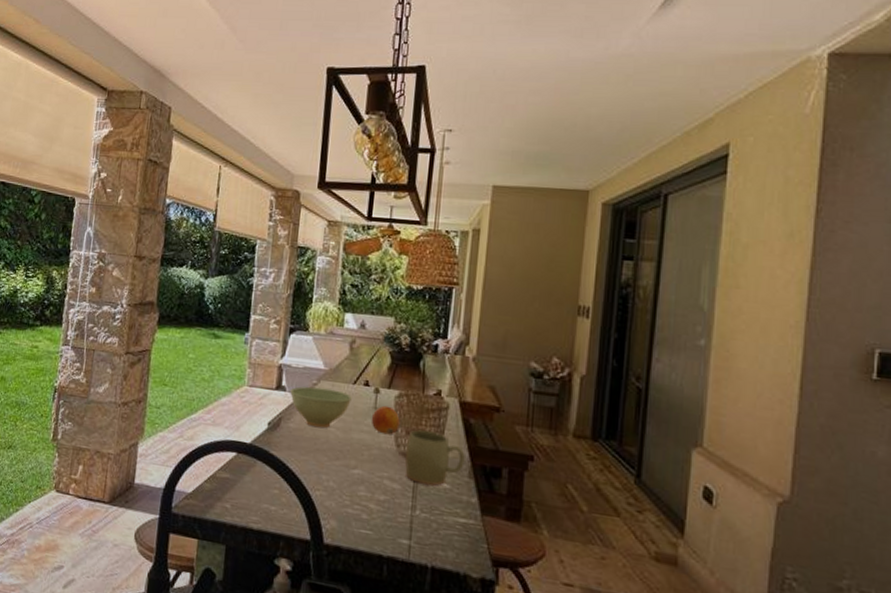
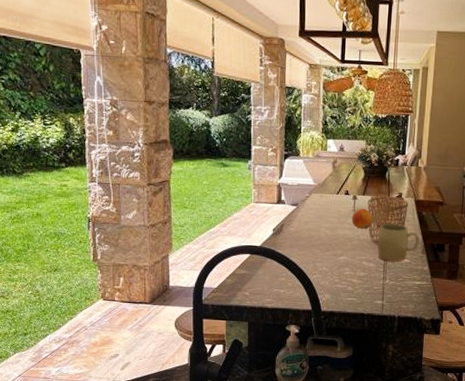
bowl: present [290,386,352,429] -> none [288,199,336,229]

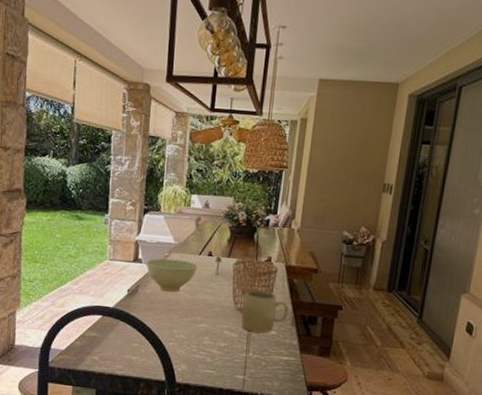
bowl: none [288,199,336,229] -> present [146,258,198,292]
fruit: present [351,208,373,229] -> none [213,271,238,295]

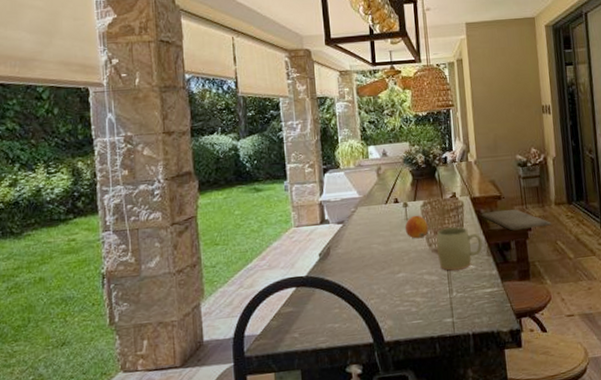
bowl: present [146,258,198,292] -> none [333,212,386,248]
fruit: none [213,271,238,295] -> present [404,215,429,239]
cushion: none [293,283,366,309] -> present [481,209,552,231]

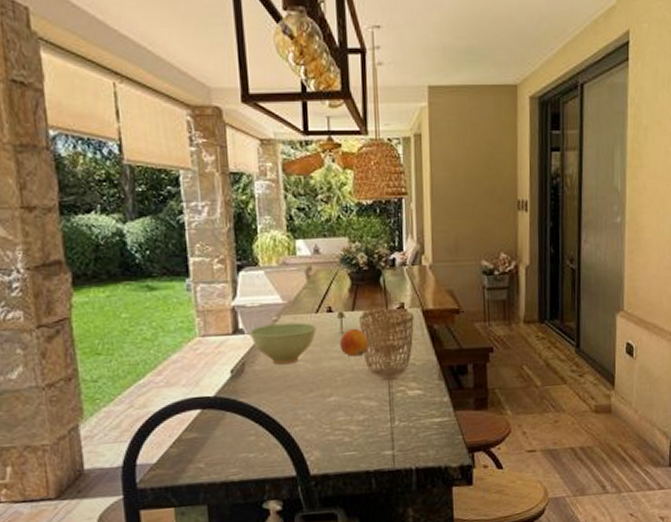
bowl: none [333,212,386,248] -> present [249,322,317,365]
mug: present [436,227,483,271] -> none [377,344,434,396]
cushion: present [481,209,552,231] -> none [434,325,519,352]

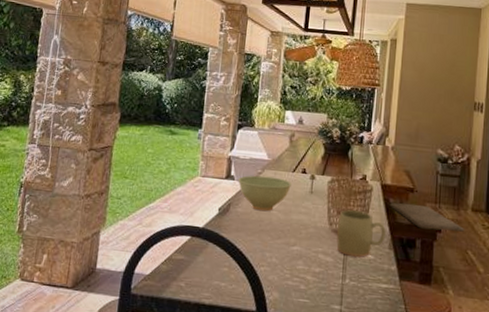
fruit: present [339,328,369,357] -> none [307,190,332,216]
mug: none [377,344,434,396] -> present [336,210,386,257]
cushion: none [434,325,519,352] -> present [389,202,465,232]

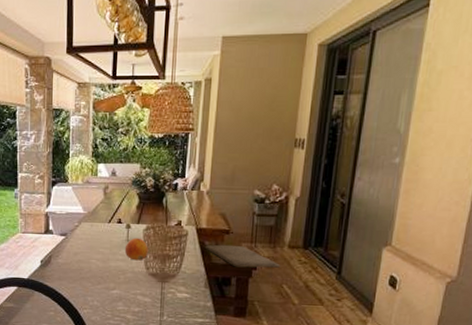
bowl: present [238,175,291,212] -> none [57,228,108,261]
fruit: none [307,190,332,216] -> present [124,238,148,261]
mug: present [336,210,386,257] -> none [153,254,202,296]

